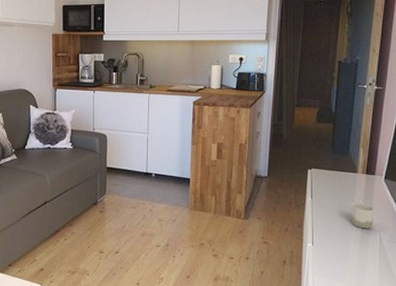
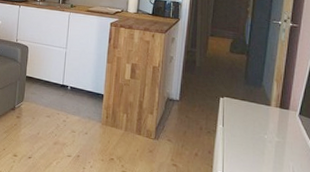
cup: present [352,204,375,229] -> none [264,137,288,164]

